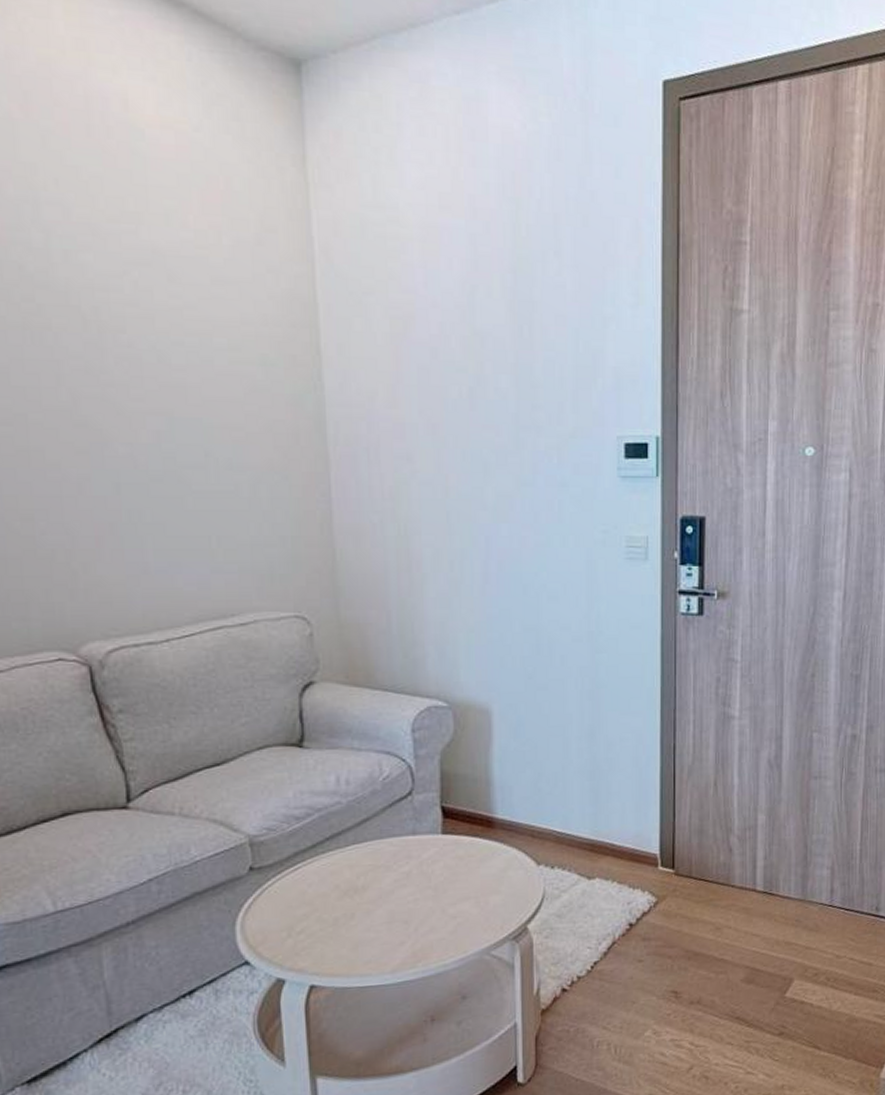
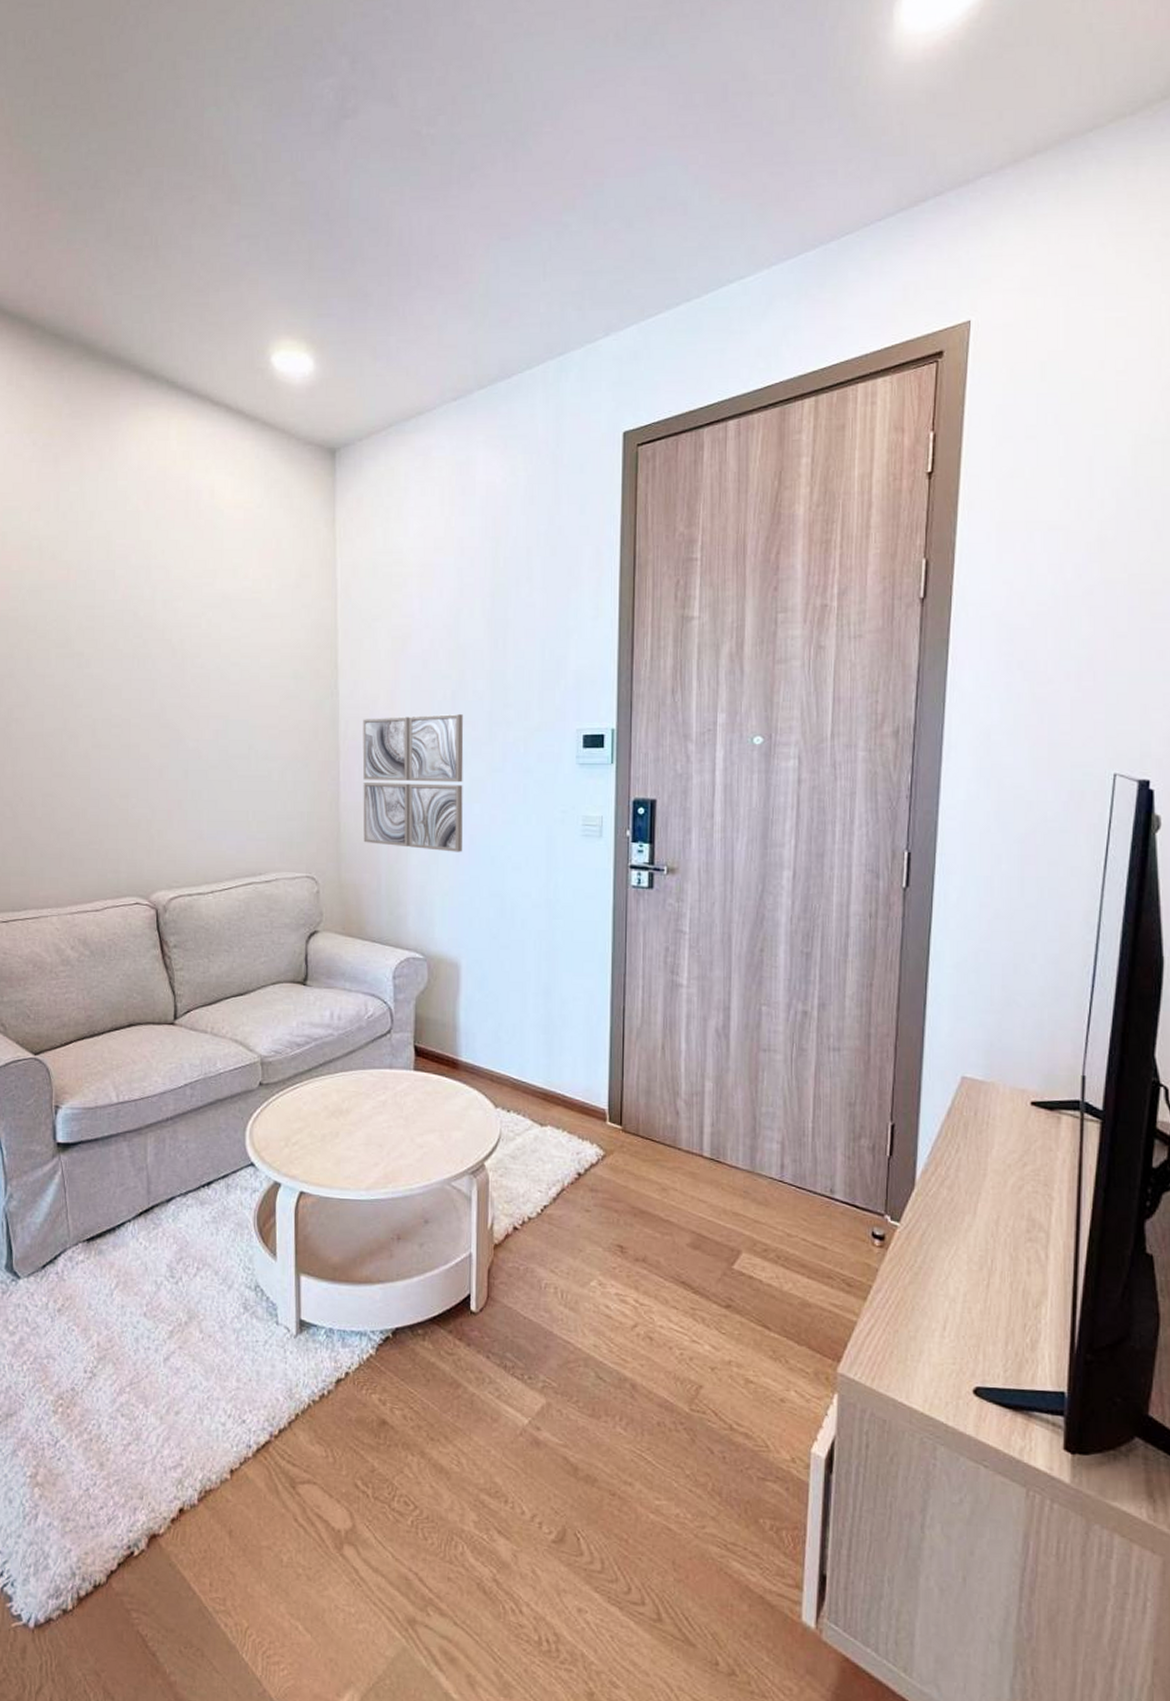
wall art: none [358,416,489,581] -> present [362,714,464,852]

